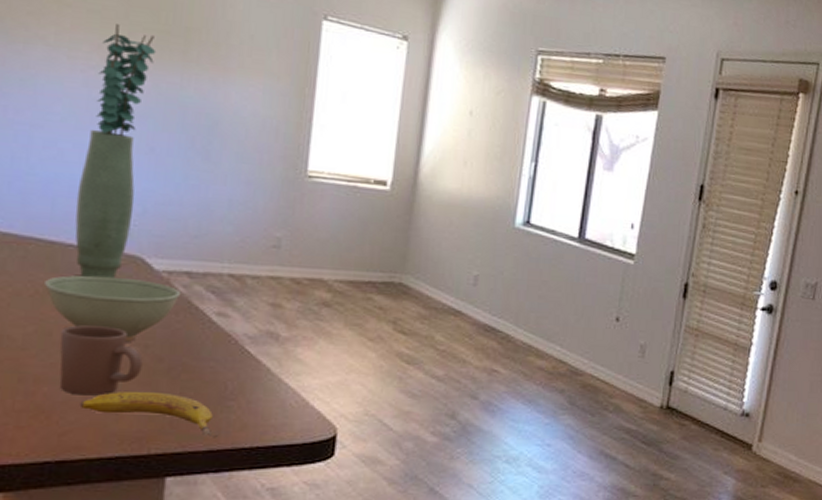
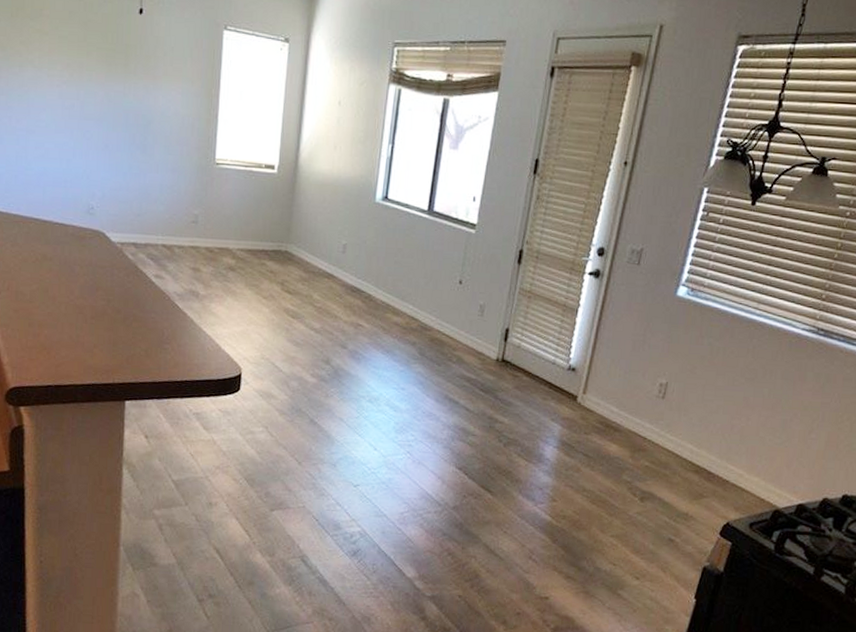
bowl: present [44,275,182,342] -> none [42,246,131,297]
mug: present [59,325,143,396] -> none [53,284,107,338]
vase: present [74,24,157,278] -> none [58,46,106,248]
fruit: present [79,391,220,438] -> none [68,335,160,373]

